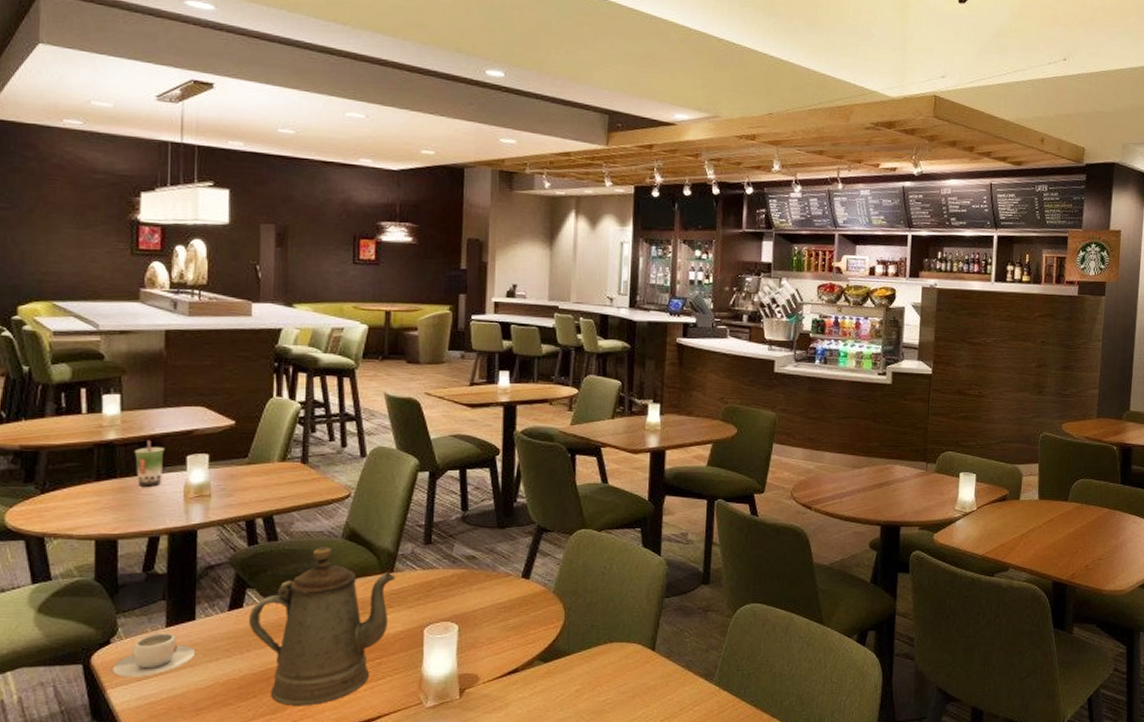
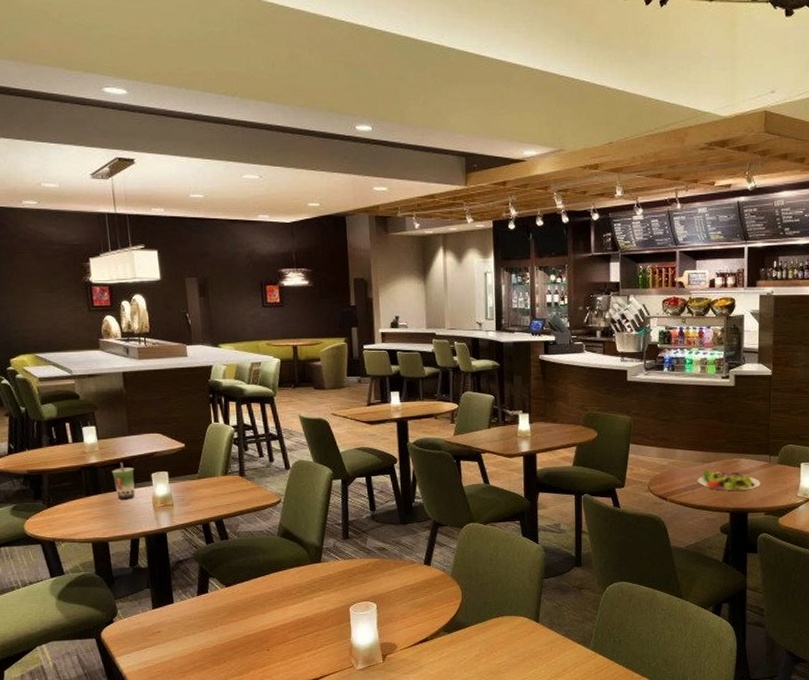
teacup: present [113,632,196,678] -> none [117,613,177,648]
coffee pot: present [249,547,396,705] -> none [214,543,323,669]
salad plate: none [846,476,916,502] -> present [697,469,761,492]

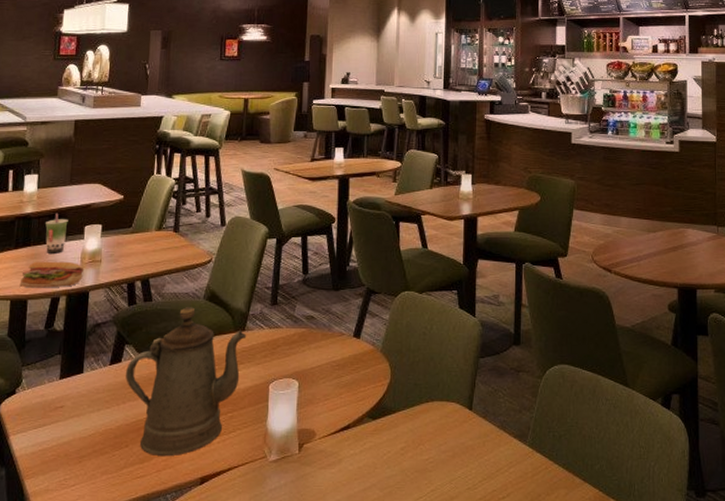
sandwich: none [97,506,158,531] -> present [19,261,85,288]
coffee pot: none [214,543,323,669] -> present [126,307,247,455]
salad plate: present [697,469,761,492] -> none [642,240,709,265]

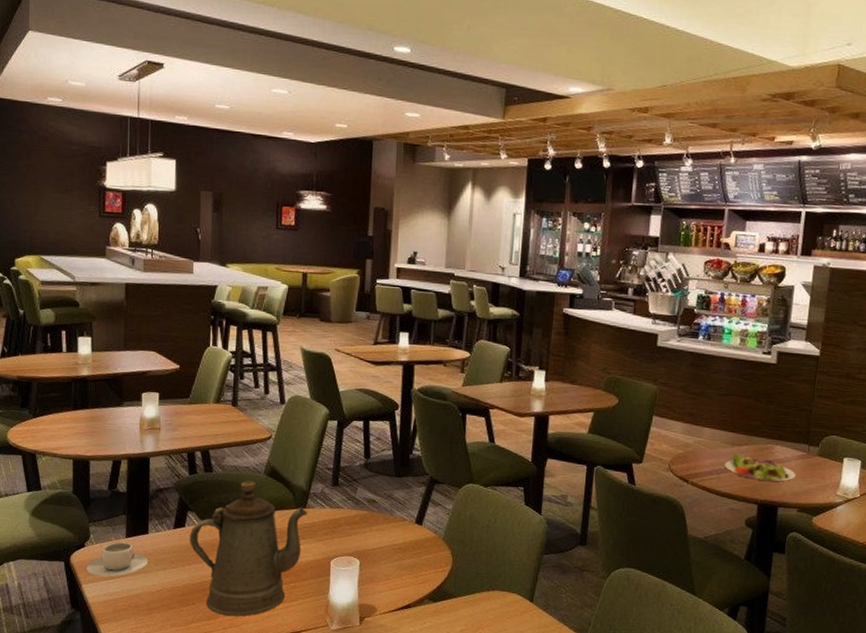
teacup: none [15,384,82,425] -> present [86,541,149,578]
sandwich: present [19,261,85,288] -> none [80,424,144,451]
beverage cup: present [45,213,68,253] -> none [102,377,125,418]
salad plate: none [642,240,709,265] -> present [724,453,796,482]

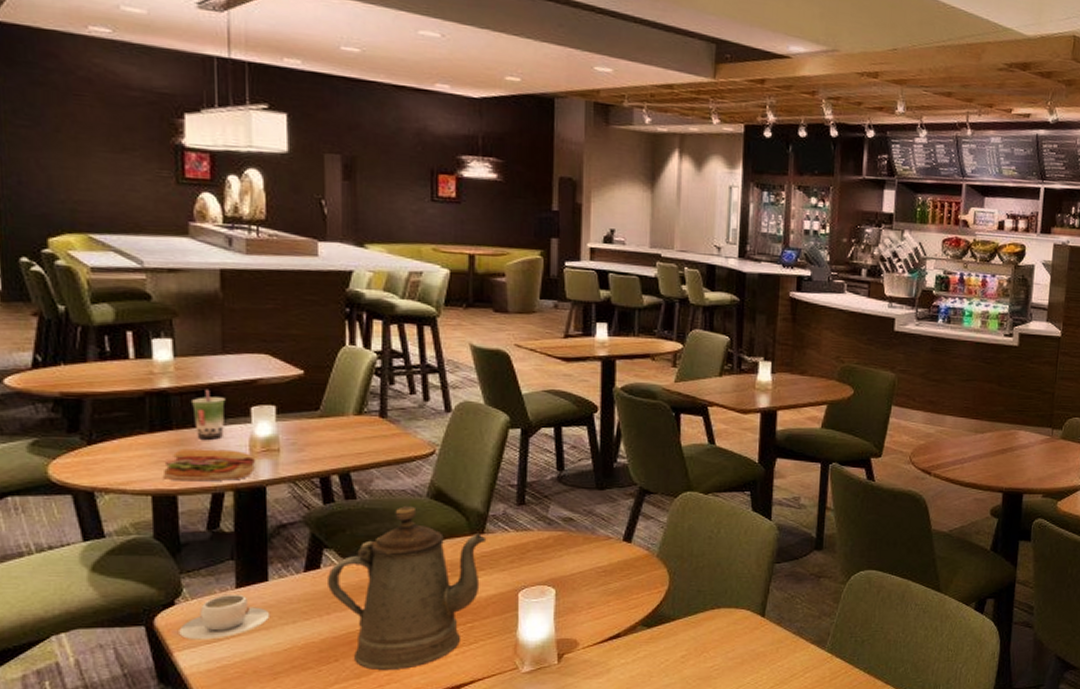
sandwich: none [80,424,144,451] -> present [162,448,256,482]
beverage cup: none [102,377,125,418] -> present [192,389,226,440]
salad plate: present [724,453,796,482] -> none [967,441,1040,469]

